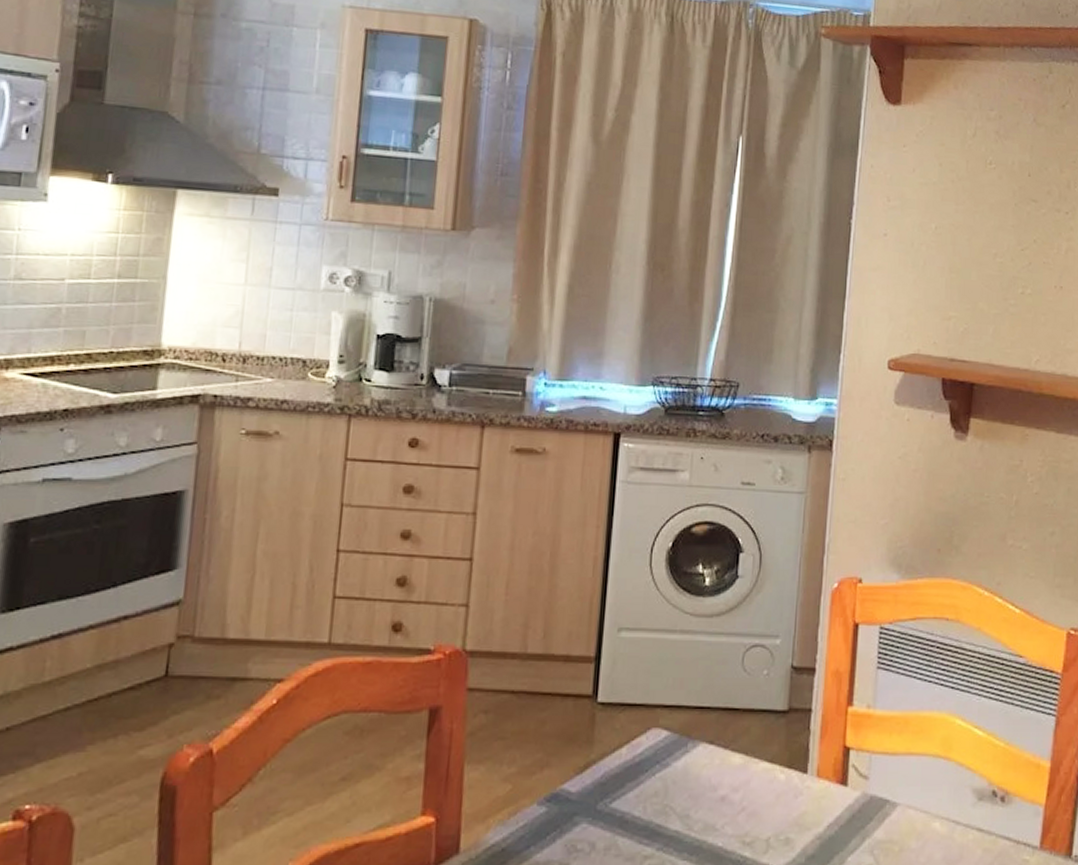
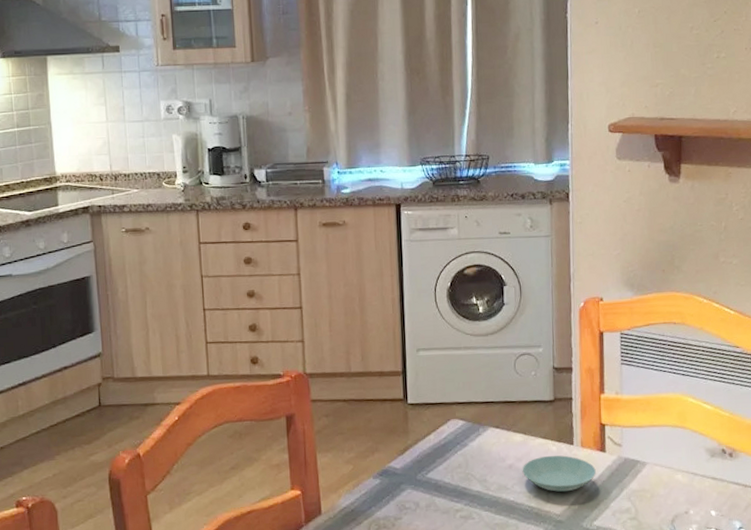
saucer: none [737,786,833,839] -> present [522,455,596,492]

